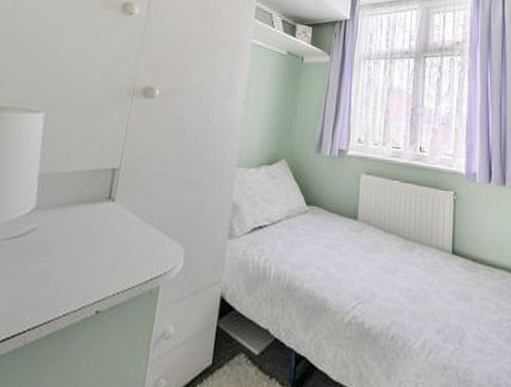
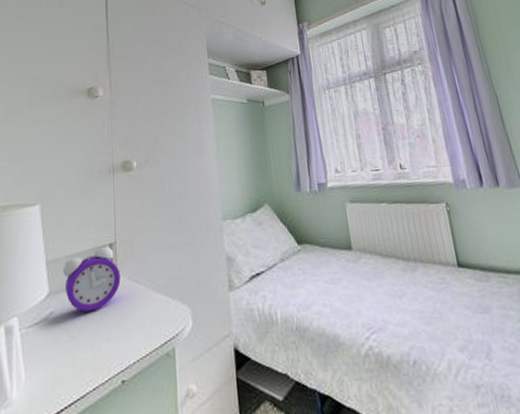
alarm clock: none [54,169,119,235] -> present [63,245,121,312]

